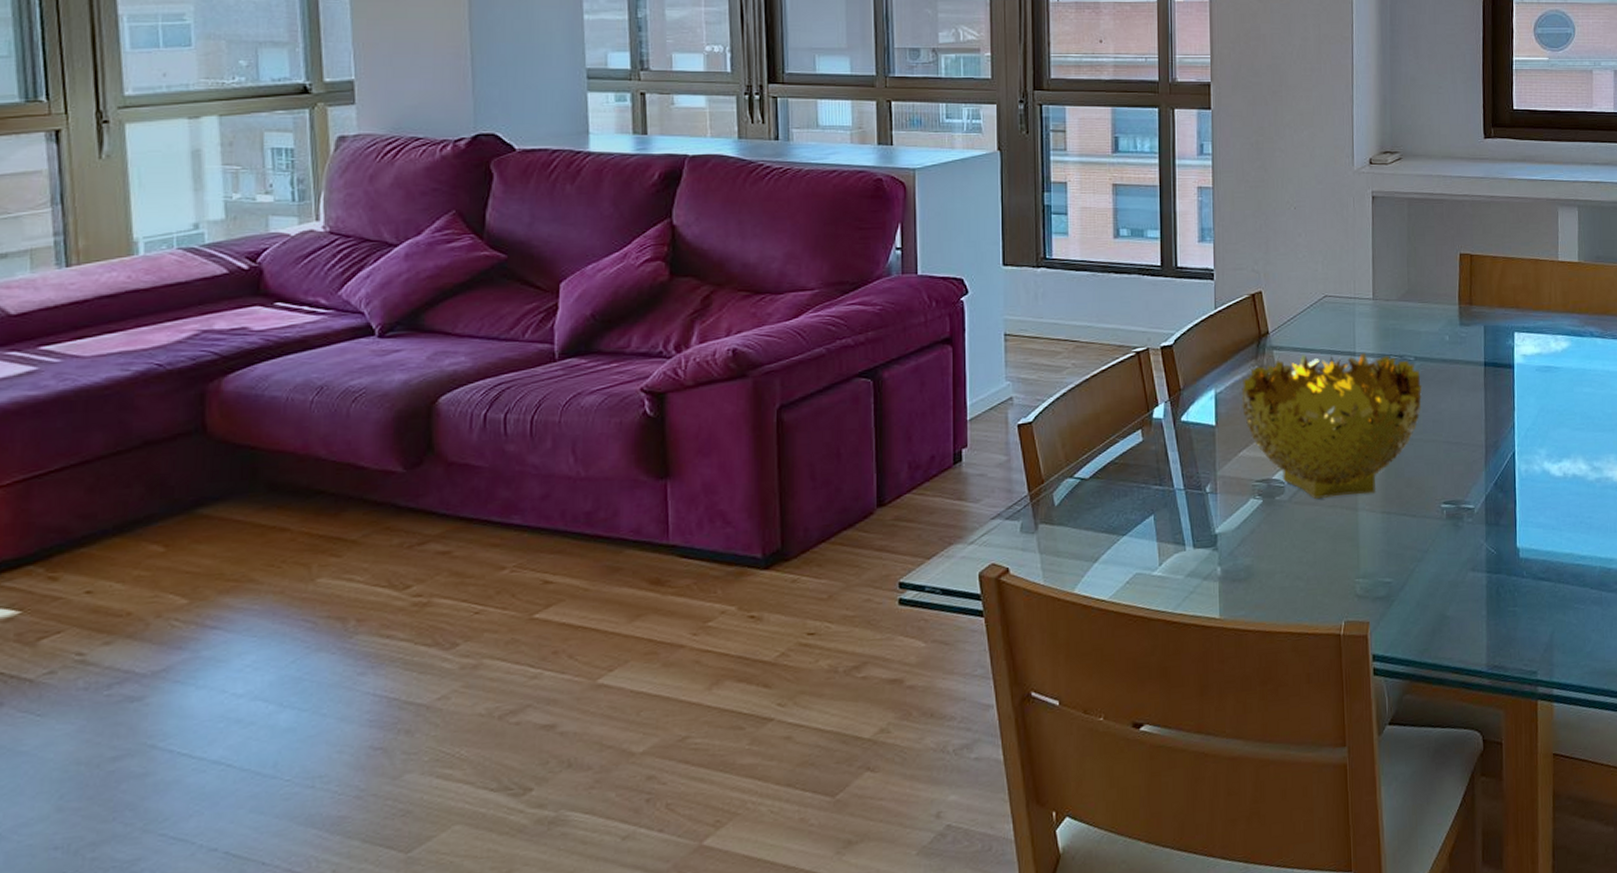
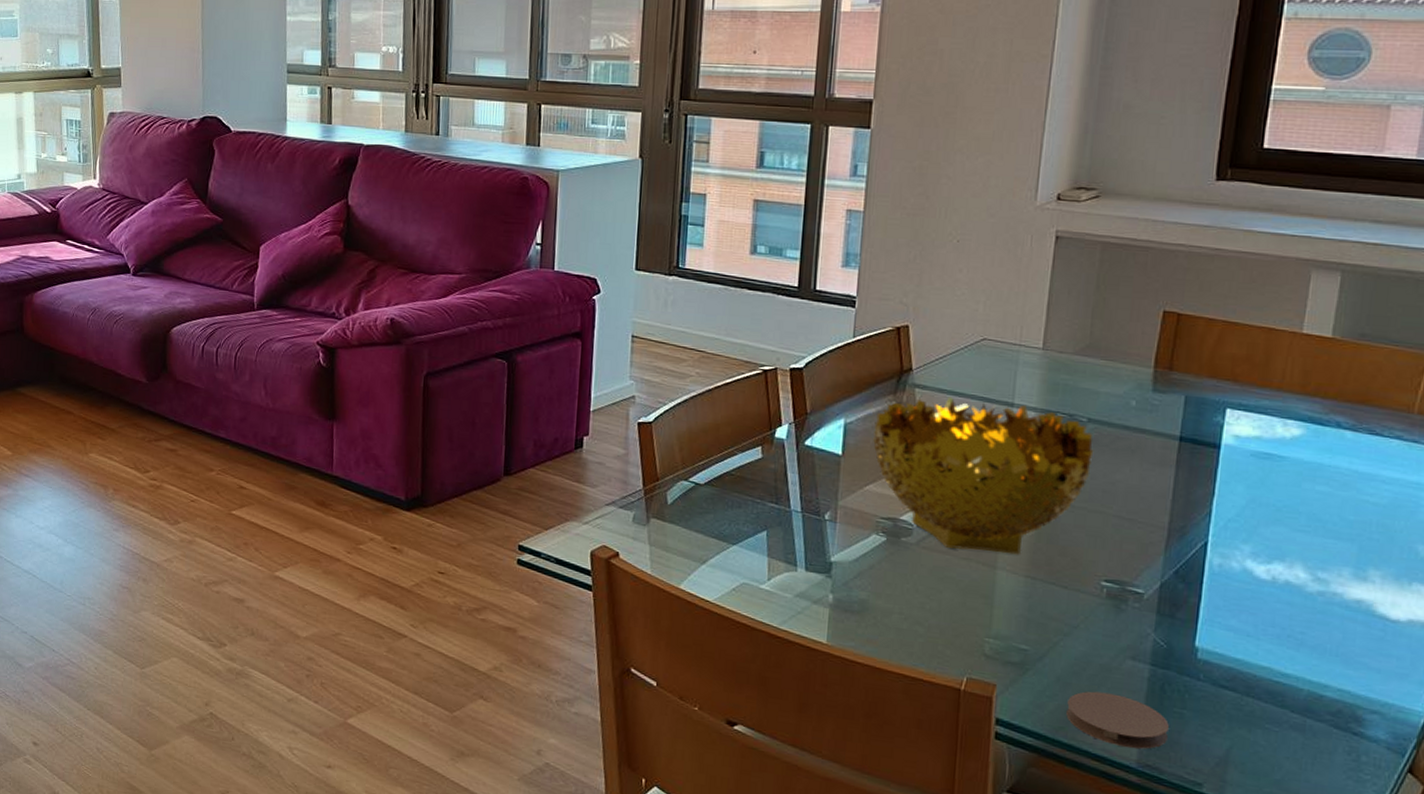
coaster: none [1427,606,1507,655] -> present [1066,691,1169,749]

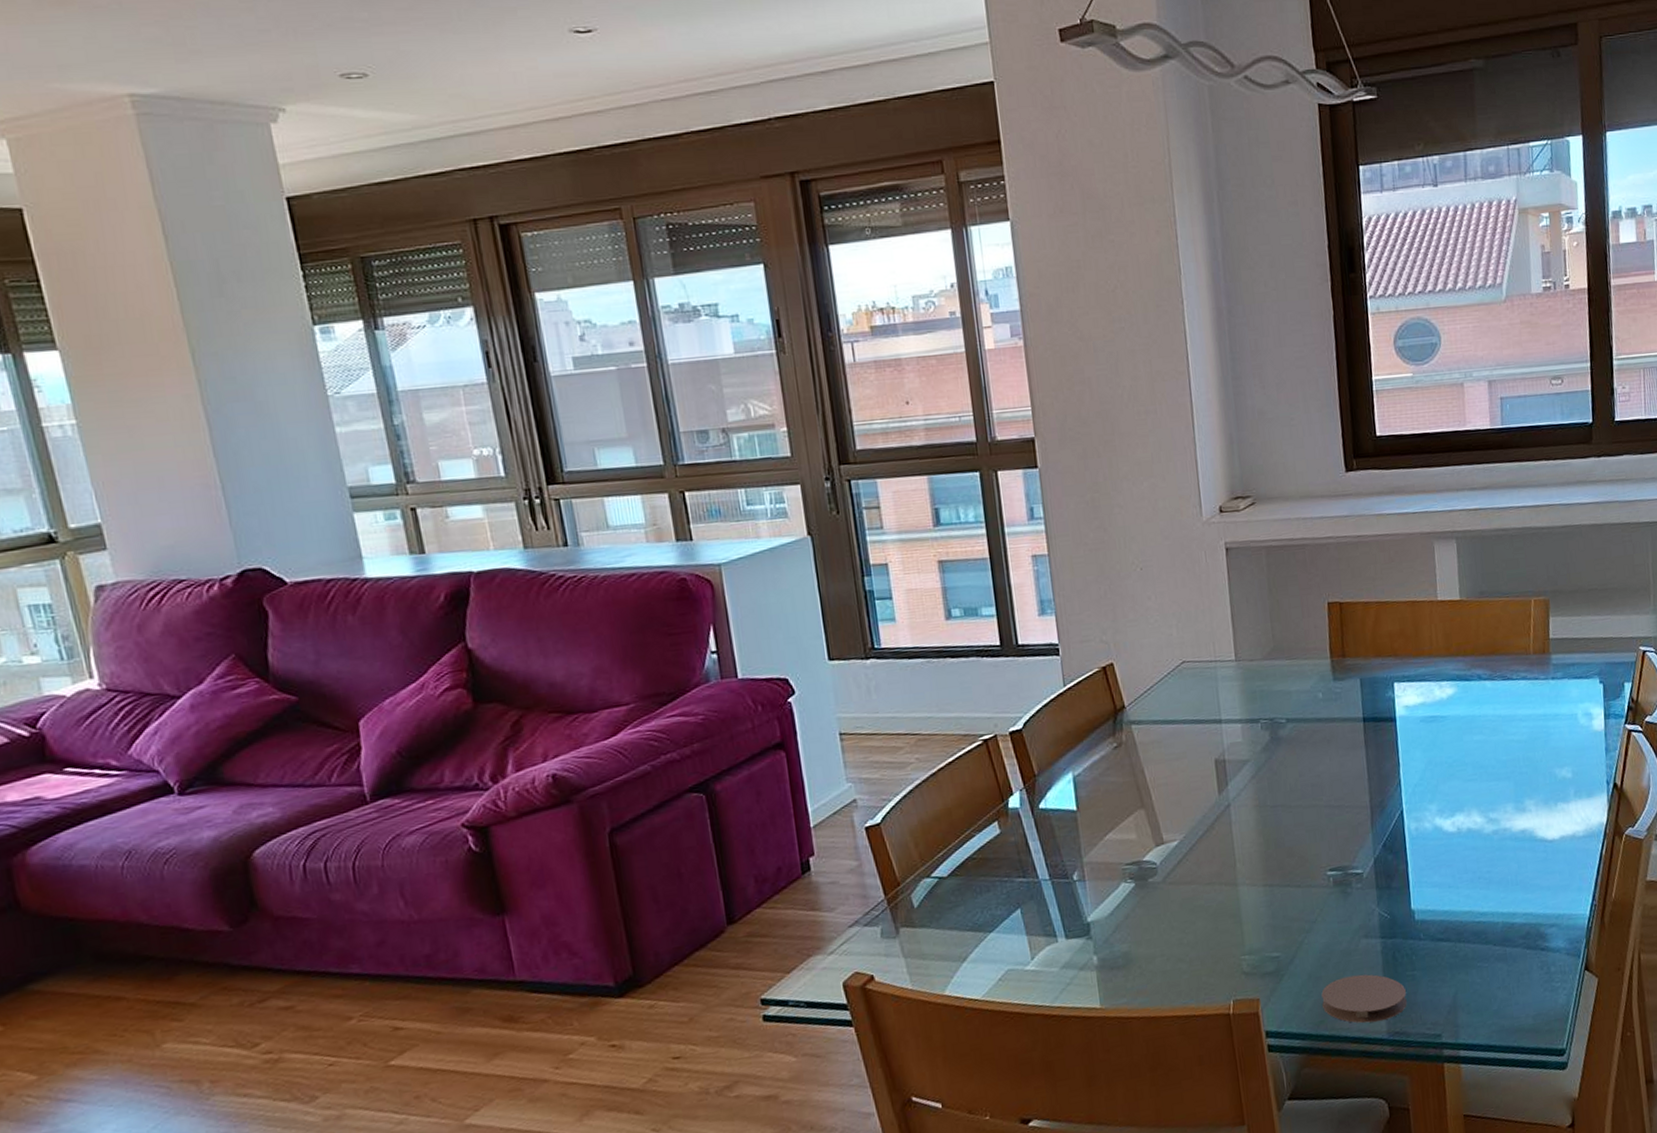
decorative bowl: present [873,397,1094,555] -> none [1101,718,1298,877]

